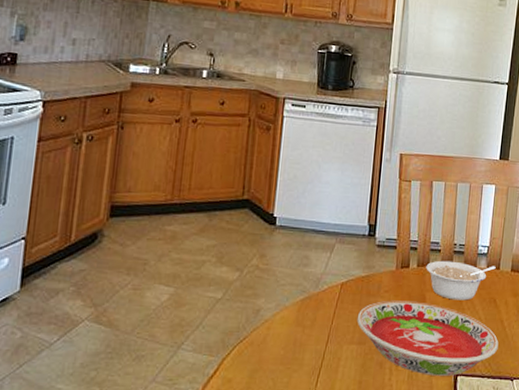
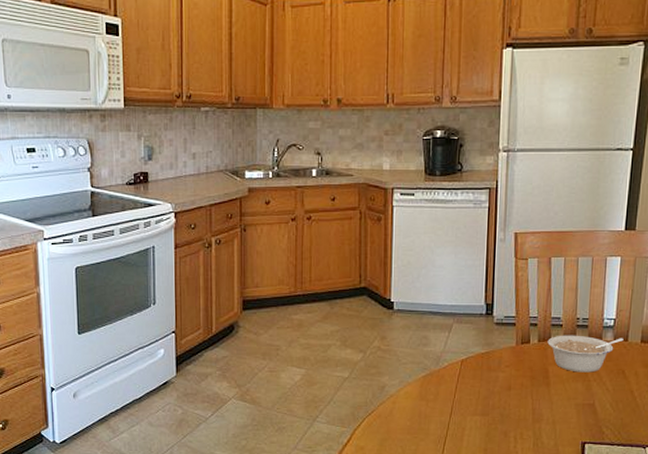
bowl: present [356,300,499,377] -> none [479,374,629,445]

